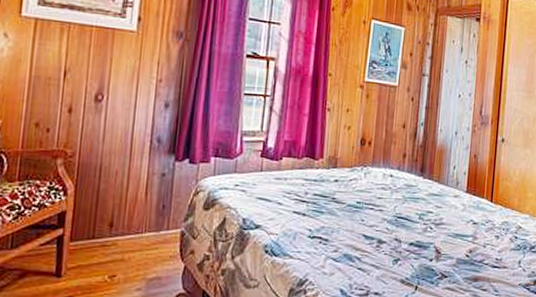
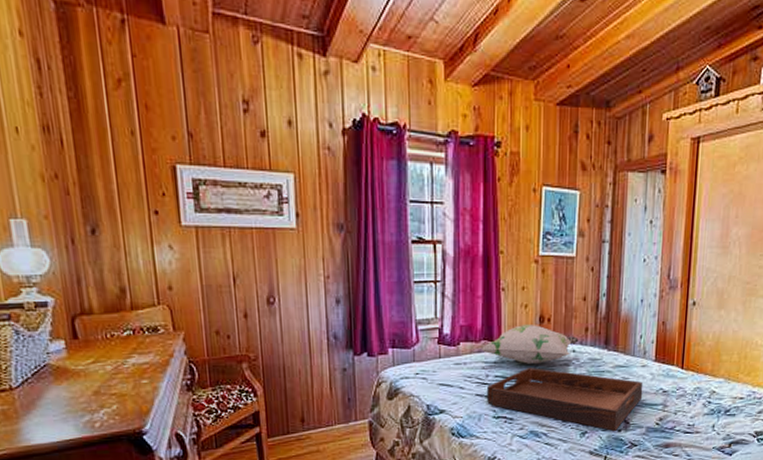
decorative pillow: none [303,145,397,186] -> present [482,324,579,365]
serving tray: none [304,189,455,260] -> present [487,368,643,431]

